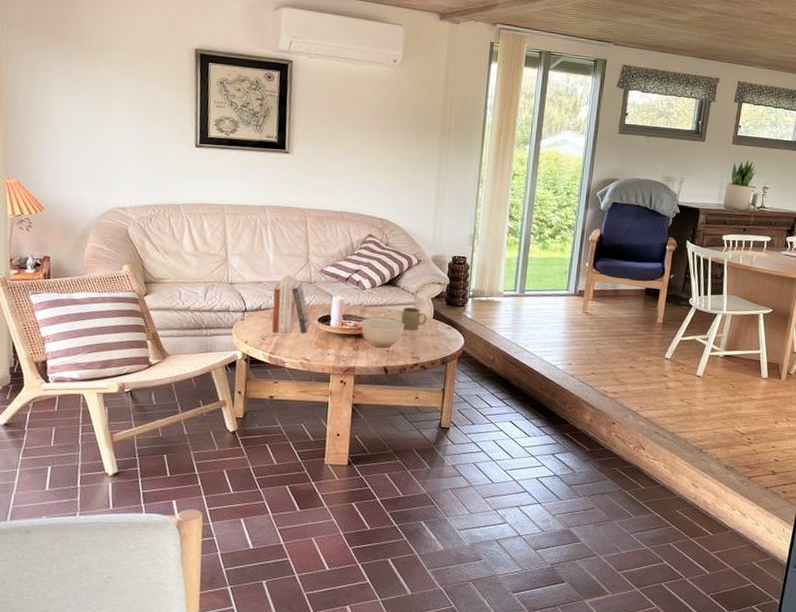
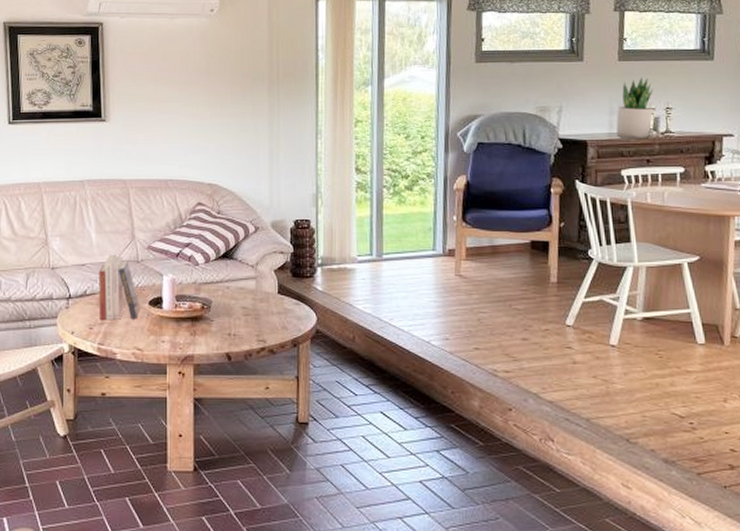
bowl: present [361,316,405,348] -> none [197,295,246,331]
mug: present [401,306,427,331] -> none [242,281,271,309]

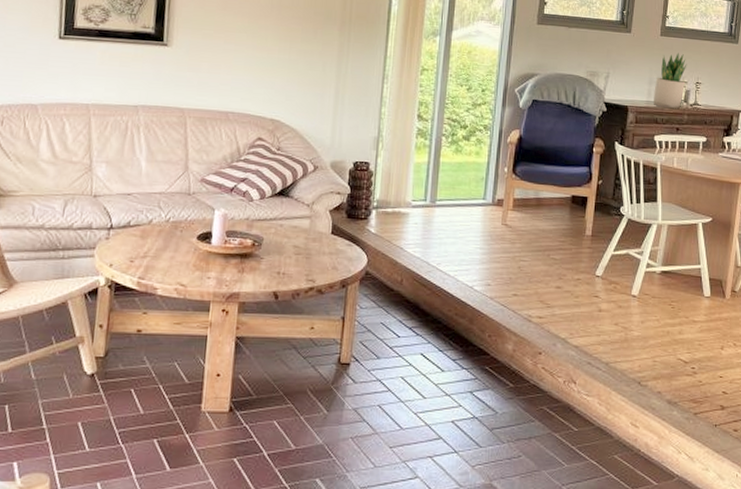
books: present [99,254,140,321] -> none [142,184,188,254]

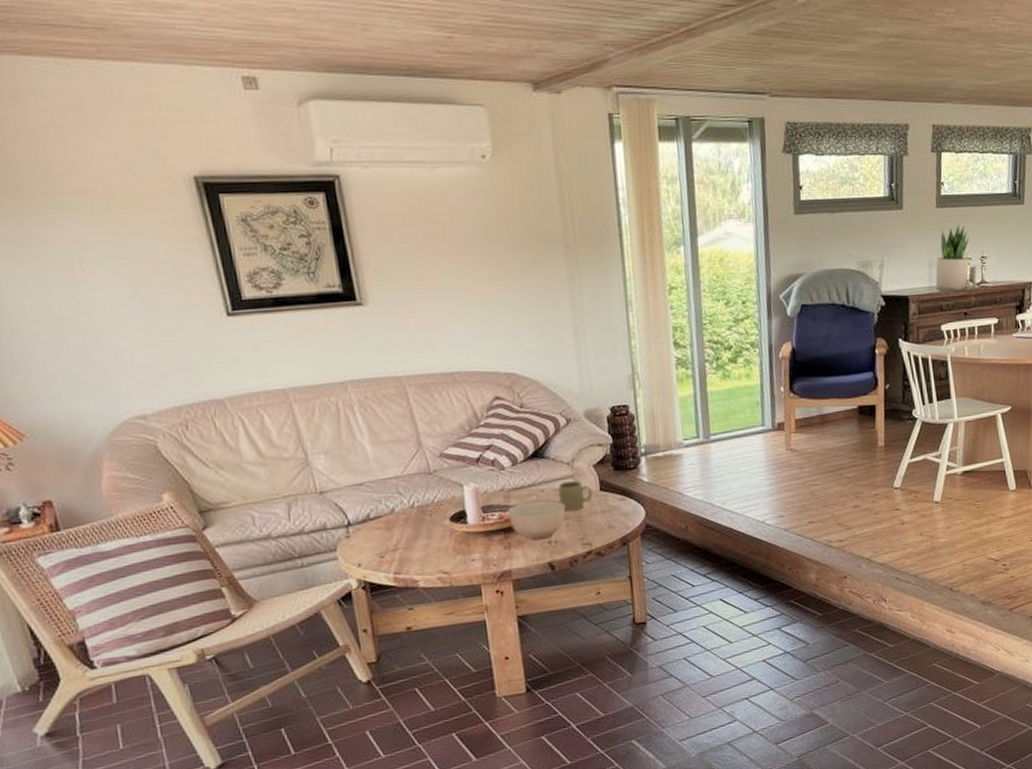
bowl: none [247,232,299,270] -> present [508,499,566,541]
mug: none [295,220,324,249] -> present [558,480,593,512]

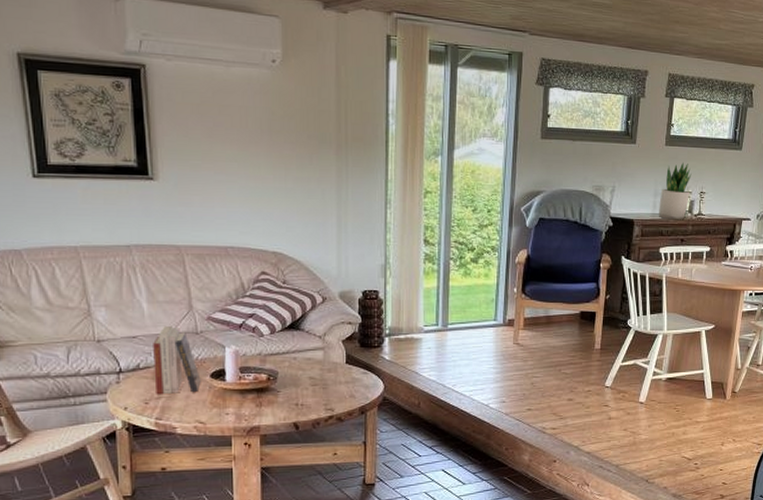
books: none [382,467,441,547] -> present [153,325,201,395]
bowl: present [508,499,566,541] -> none [262,366,314,402]
mug: present [558,480,593,512] -> none [309,352,339,379]

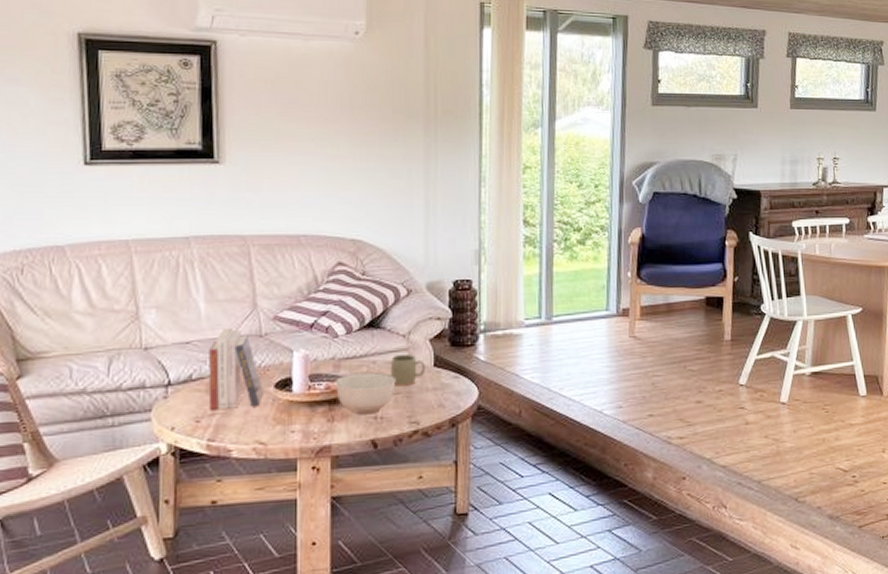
bowl: none [262,366,314,402] -> present [336,371,396,415]
mug: none [309,352,339,379] -> present [391,353,426,387]
planter: present [659,162,692,220] -> none [788,126,822,190]

